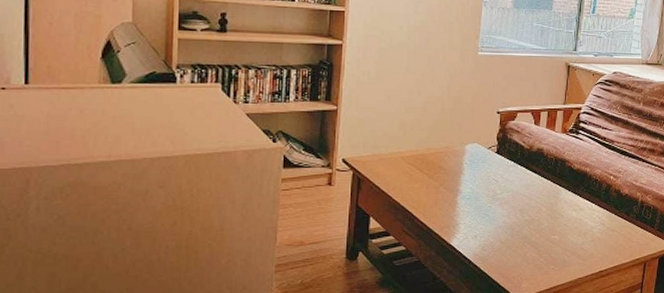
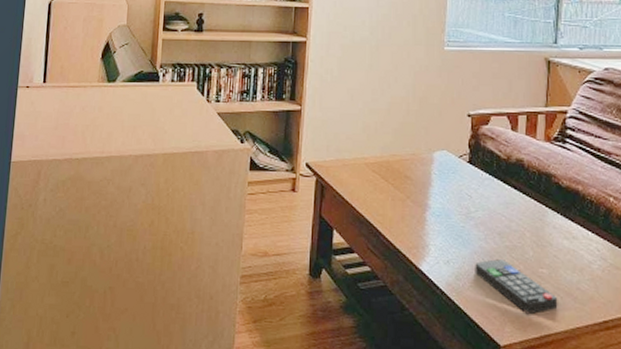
remote control: none [498,231,566,271] -> present [475,259,558,314]

